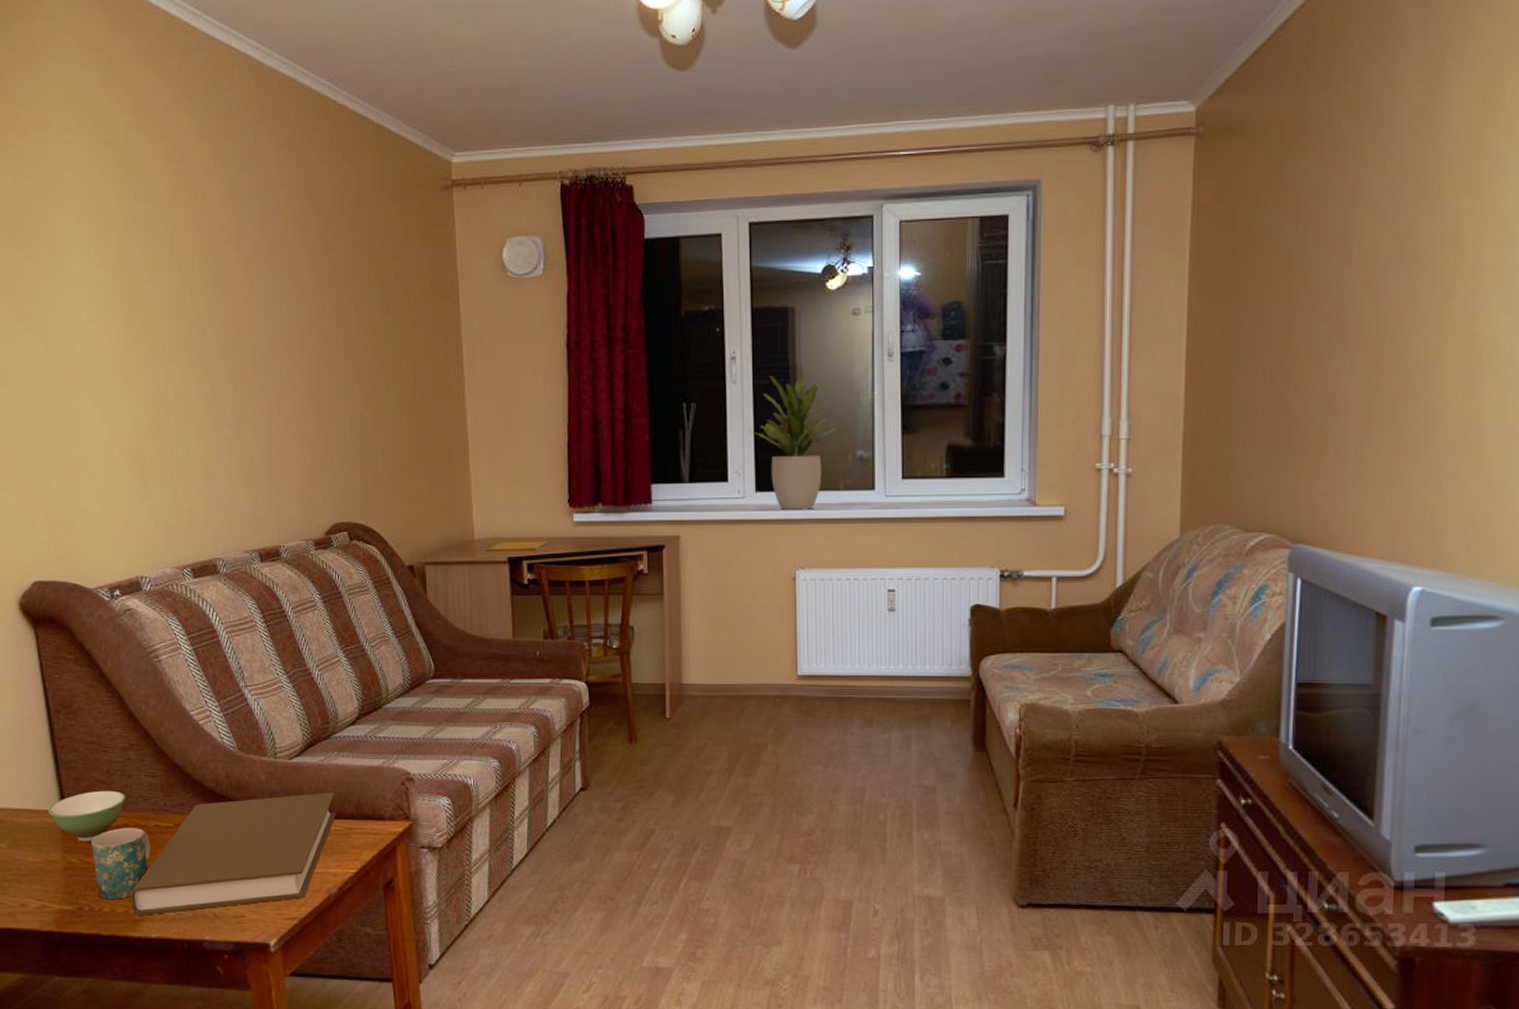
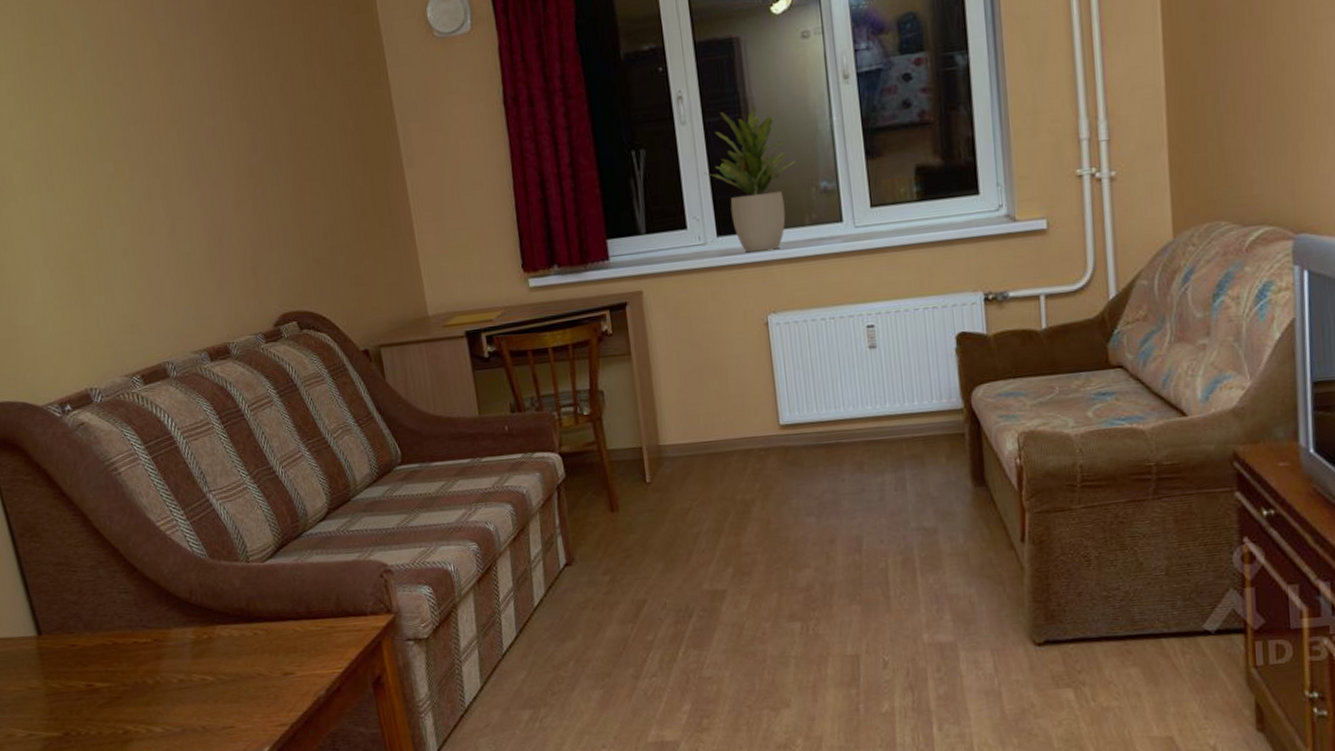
bowl: present [48,790,126,843] -> none [23,610,101,667]
mug: present [91,828,151,899] -> none [70,647,132,722]
book: present [130,791,336,915] -> none [116,591,316,736]

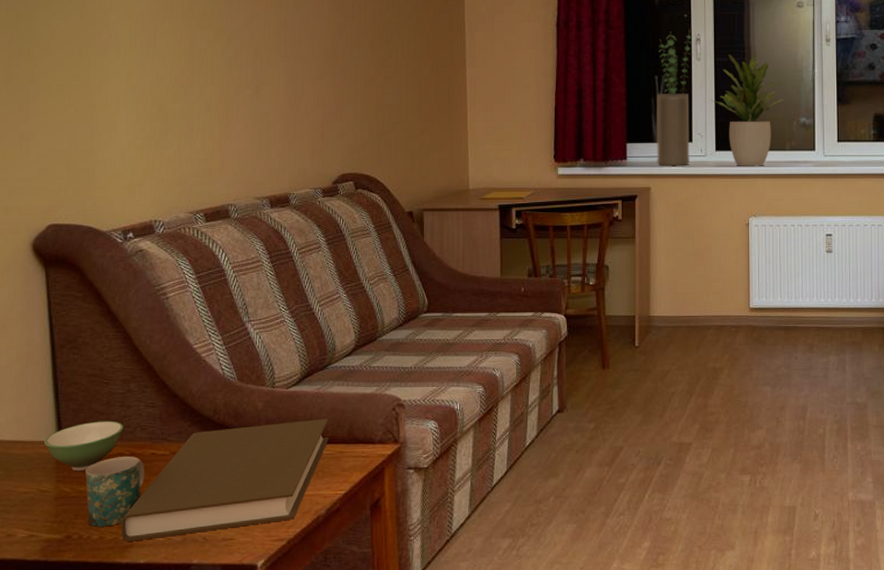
bowl: none [23,610,101,667] -> present [44,421,124,472]
mug: none [70,647,132,722] -> present [85,457,145,527]
book: none [116,591,316,736] -> present [120,418,329,542]
vase: none [631,84,687,265] -> present [657,28,692,168]

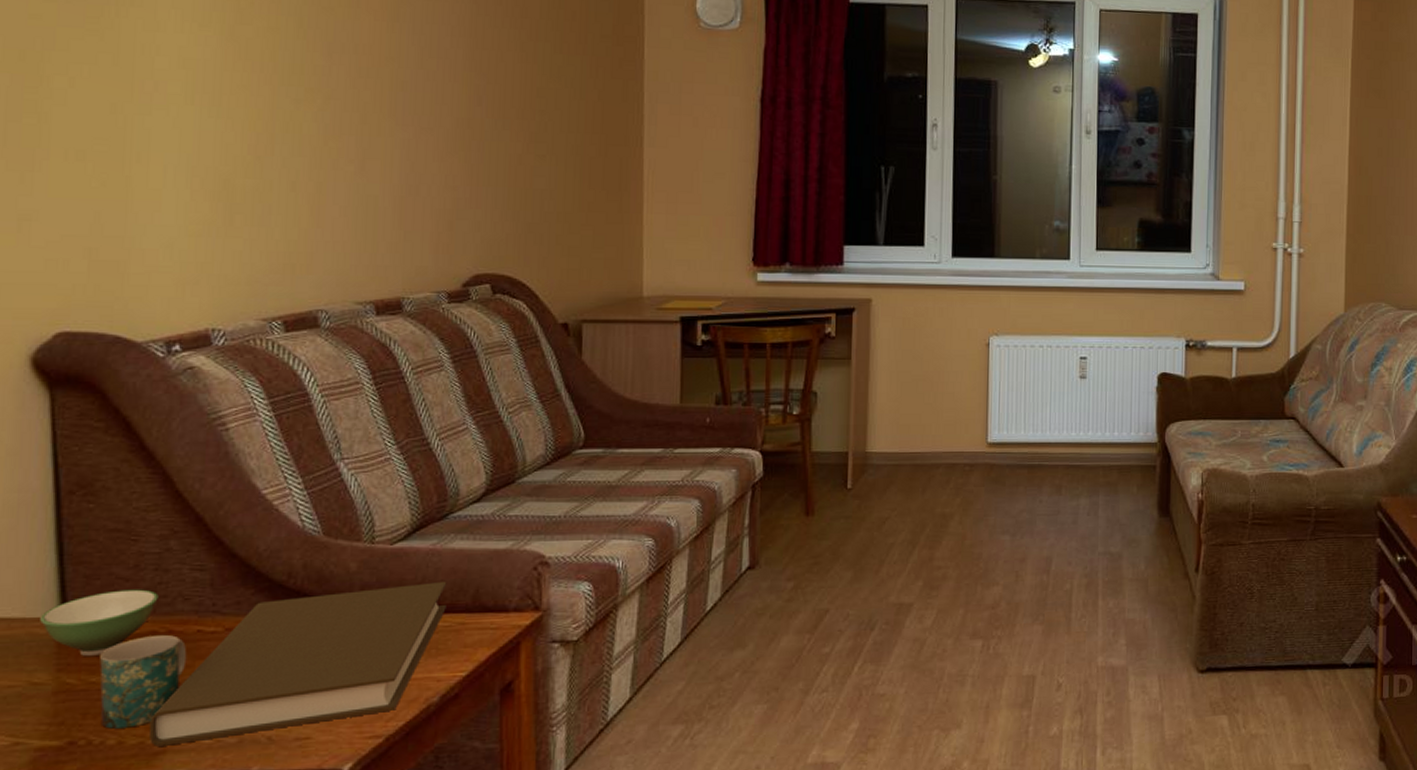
vase: present [657,28,692,168] -> none [880,111,927,276]
potted plant: present [711,50,784,166] -> none [948,141,1035,276]

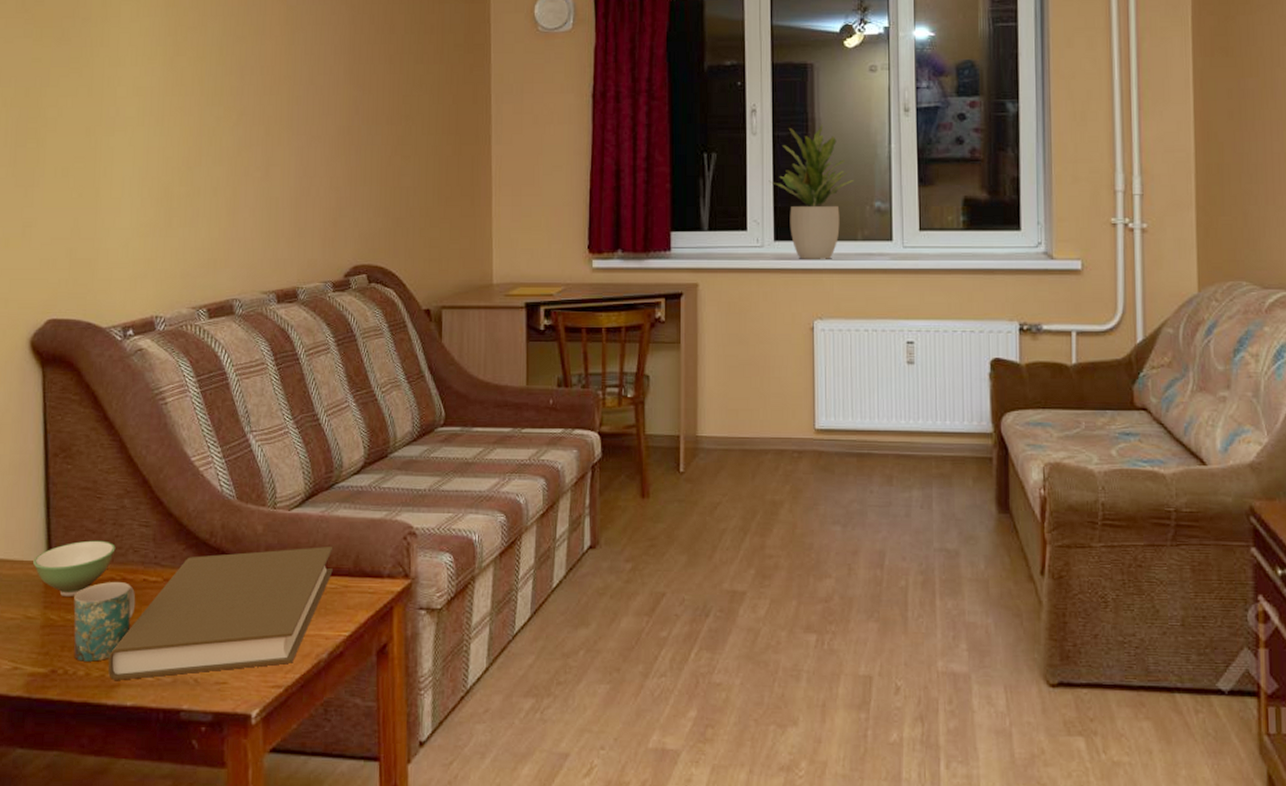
potted plant: none [948,141,1035,276] -> present [769,123,855,259]

